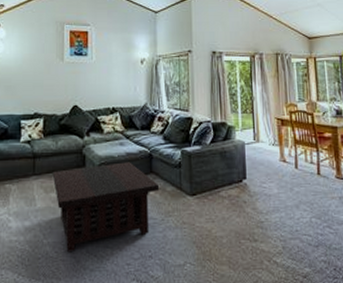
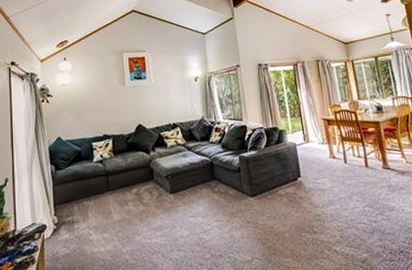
coffee table: present [52,162,160,253] -> none [124,171,223,259]

